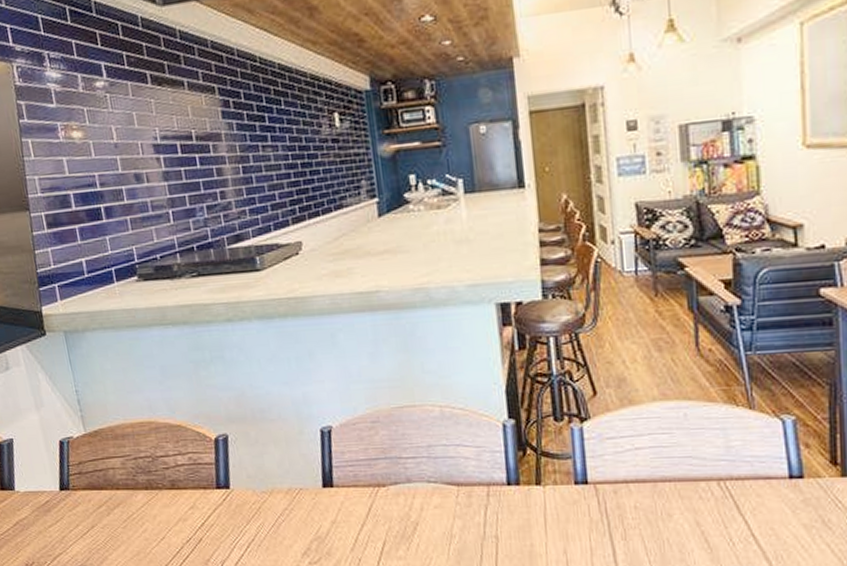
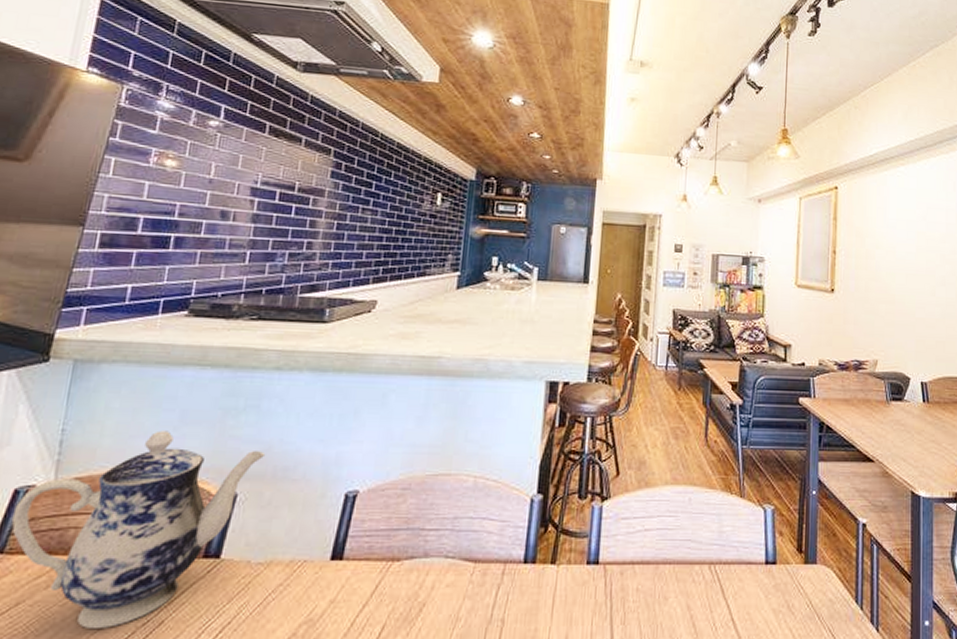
teapot: none [65,385,242,545] -> present [11,430,266,630]

